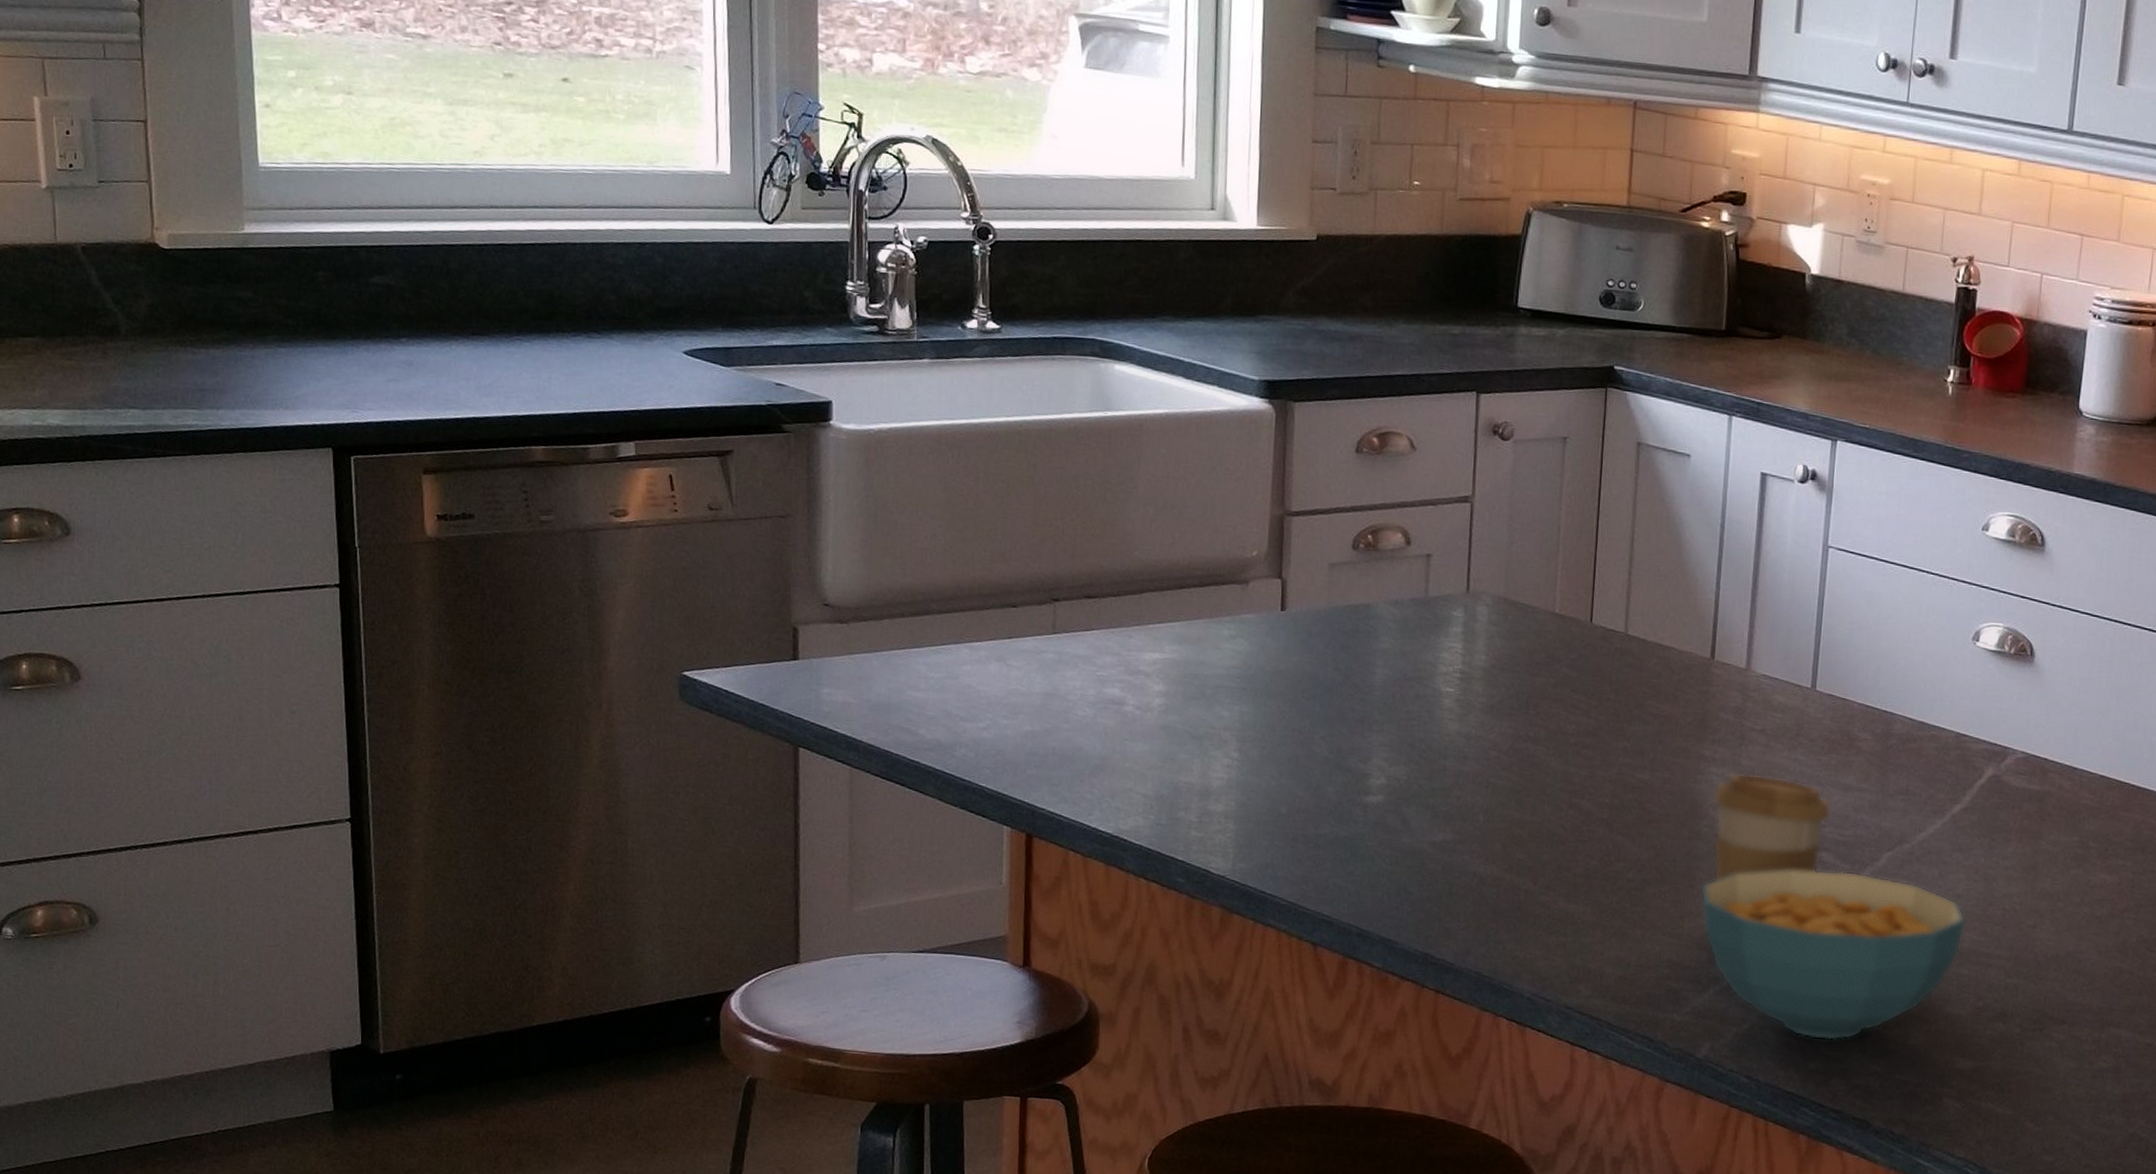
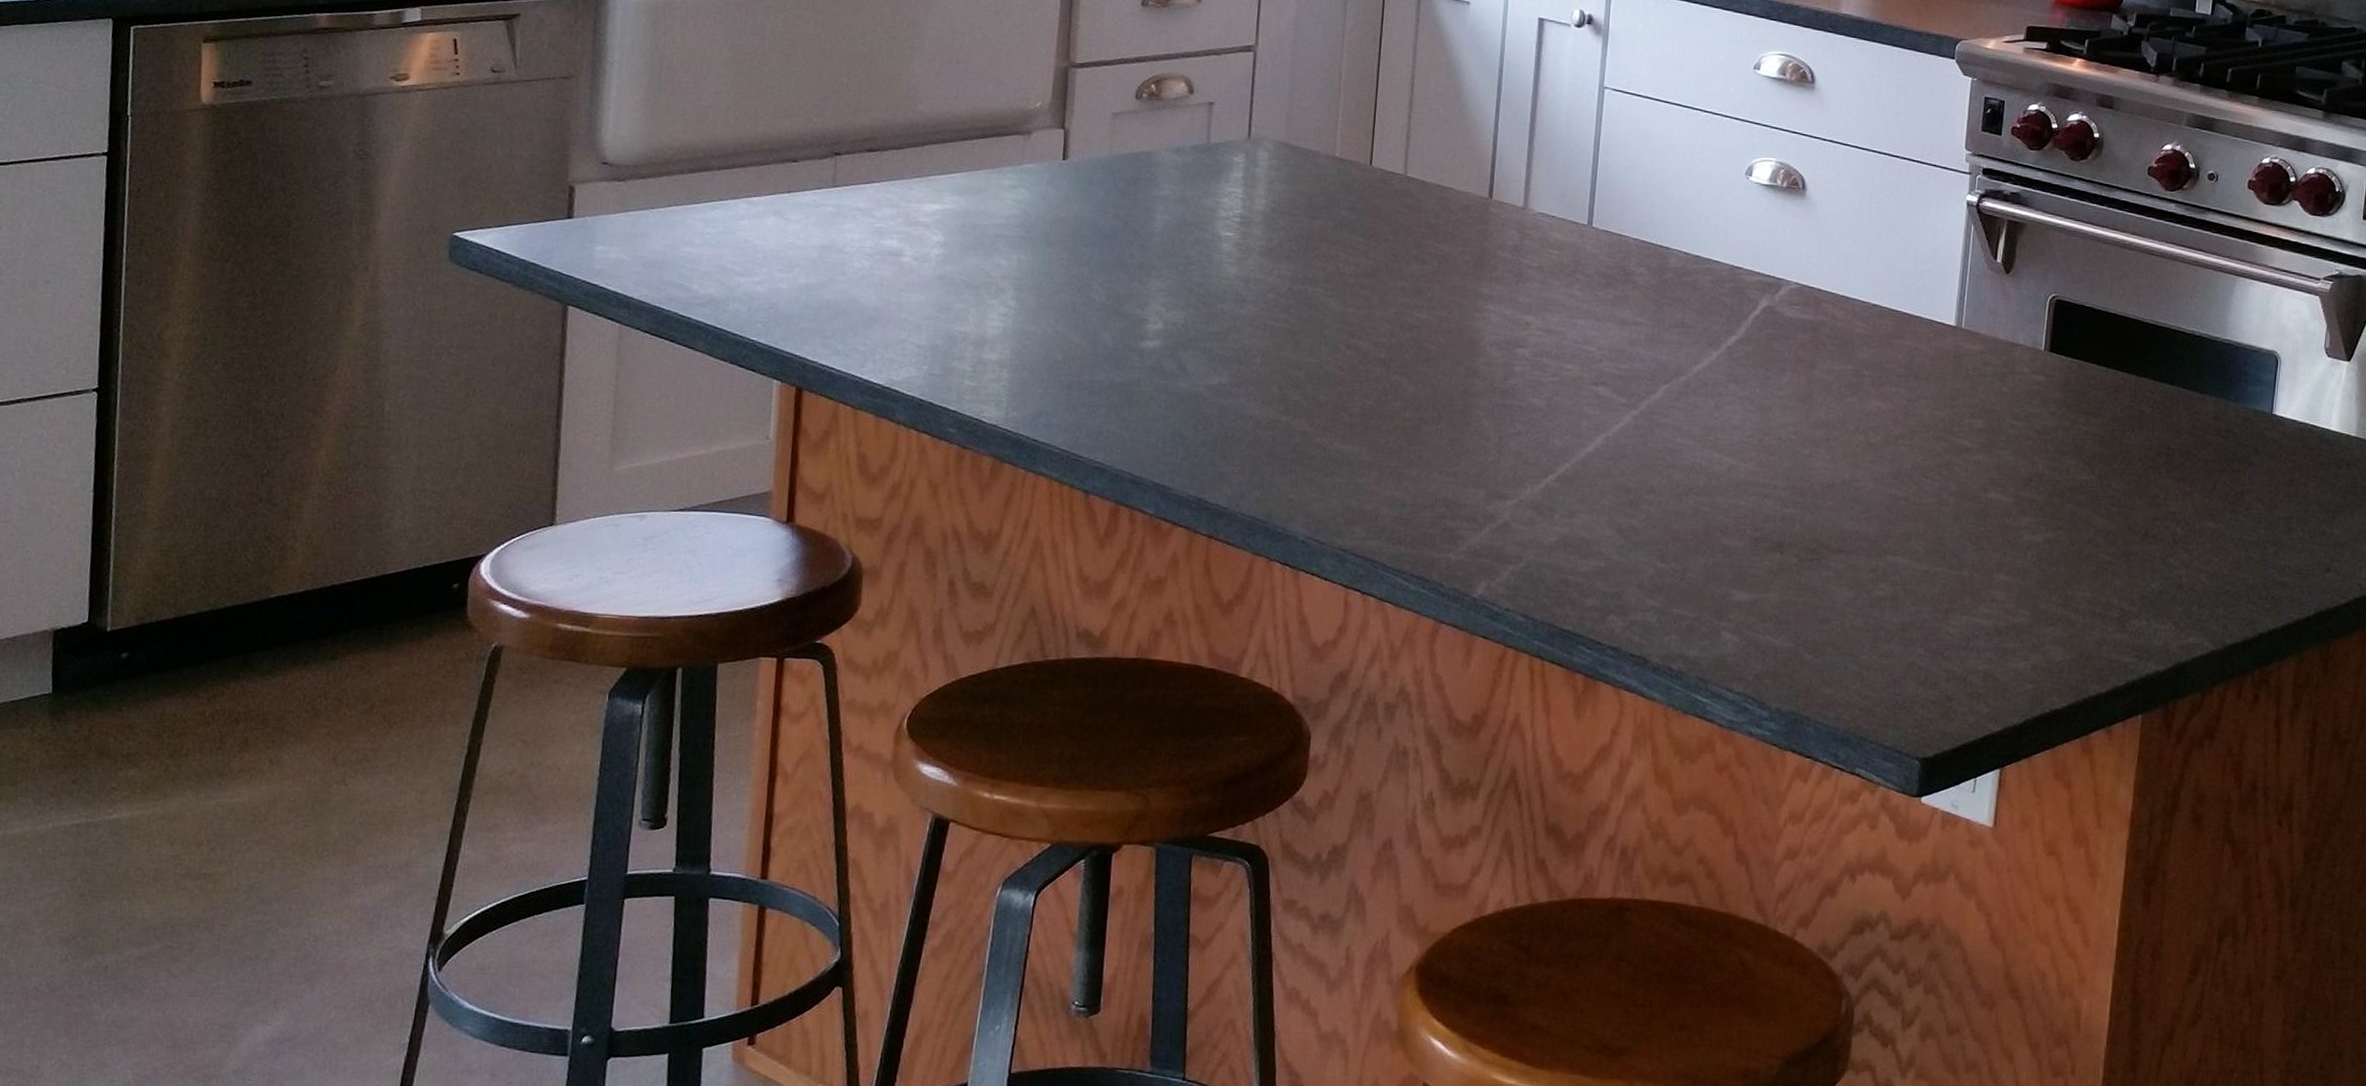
cereal bowl: present [1700,869,1967,1041] -> none [1477,404,1743,577]
coffee cup: present [1713,772,1831,881] -> none [1490,309,1608,418]

